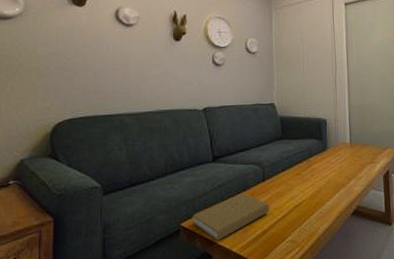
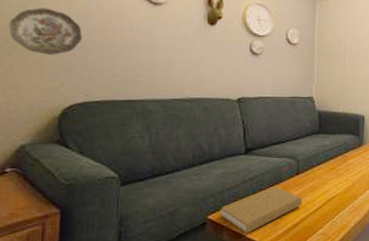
decorative plate: none [10,37,68,78] -> present [9,8,82,55]

